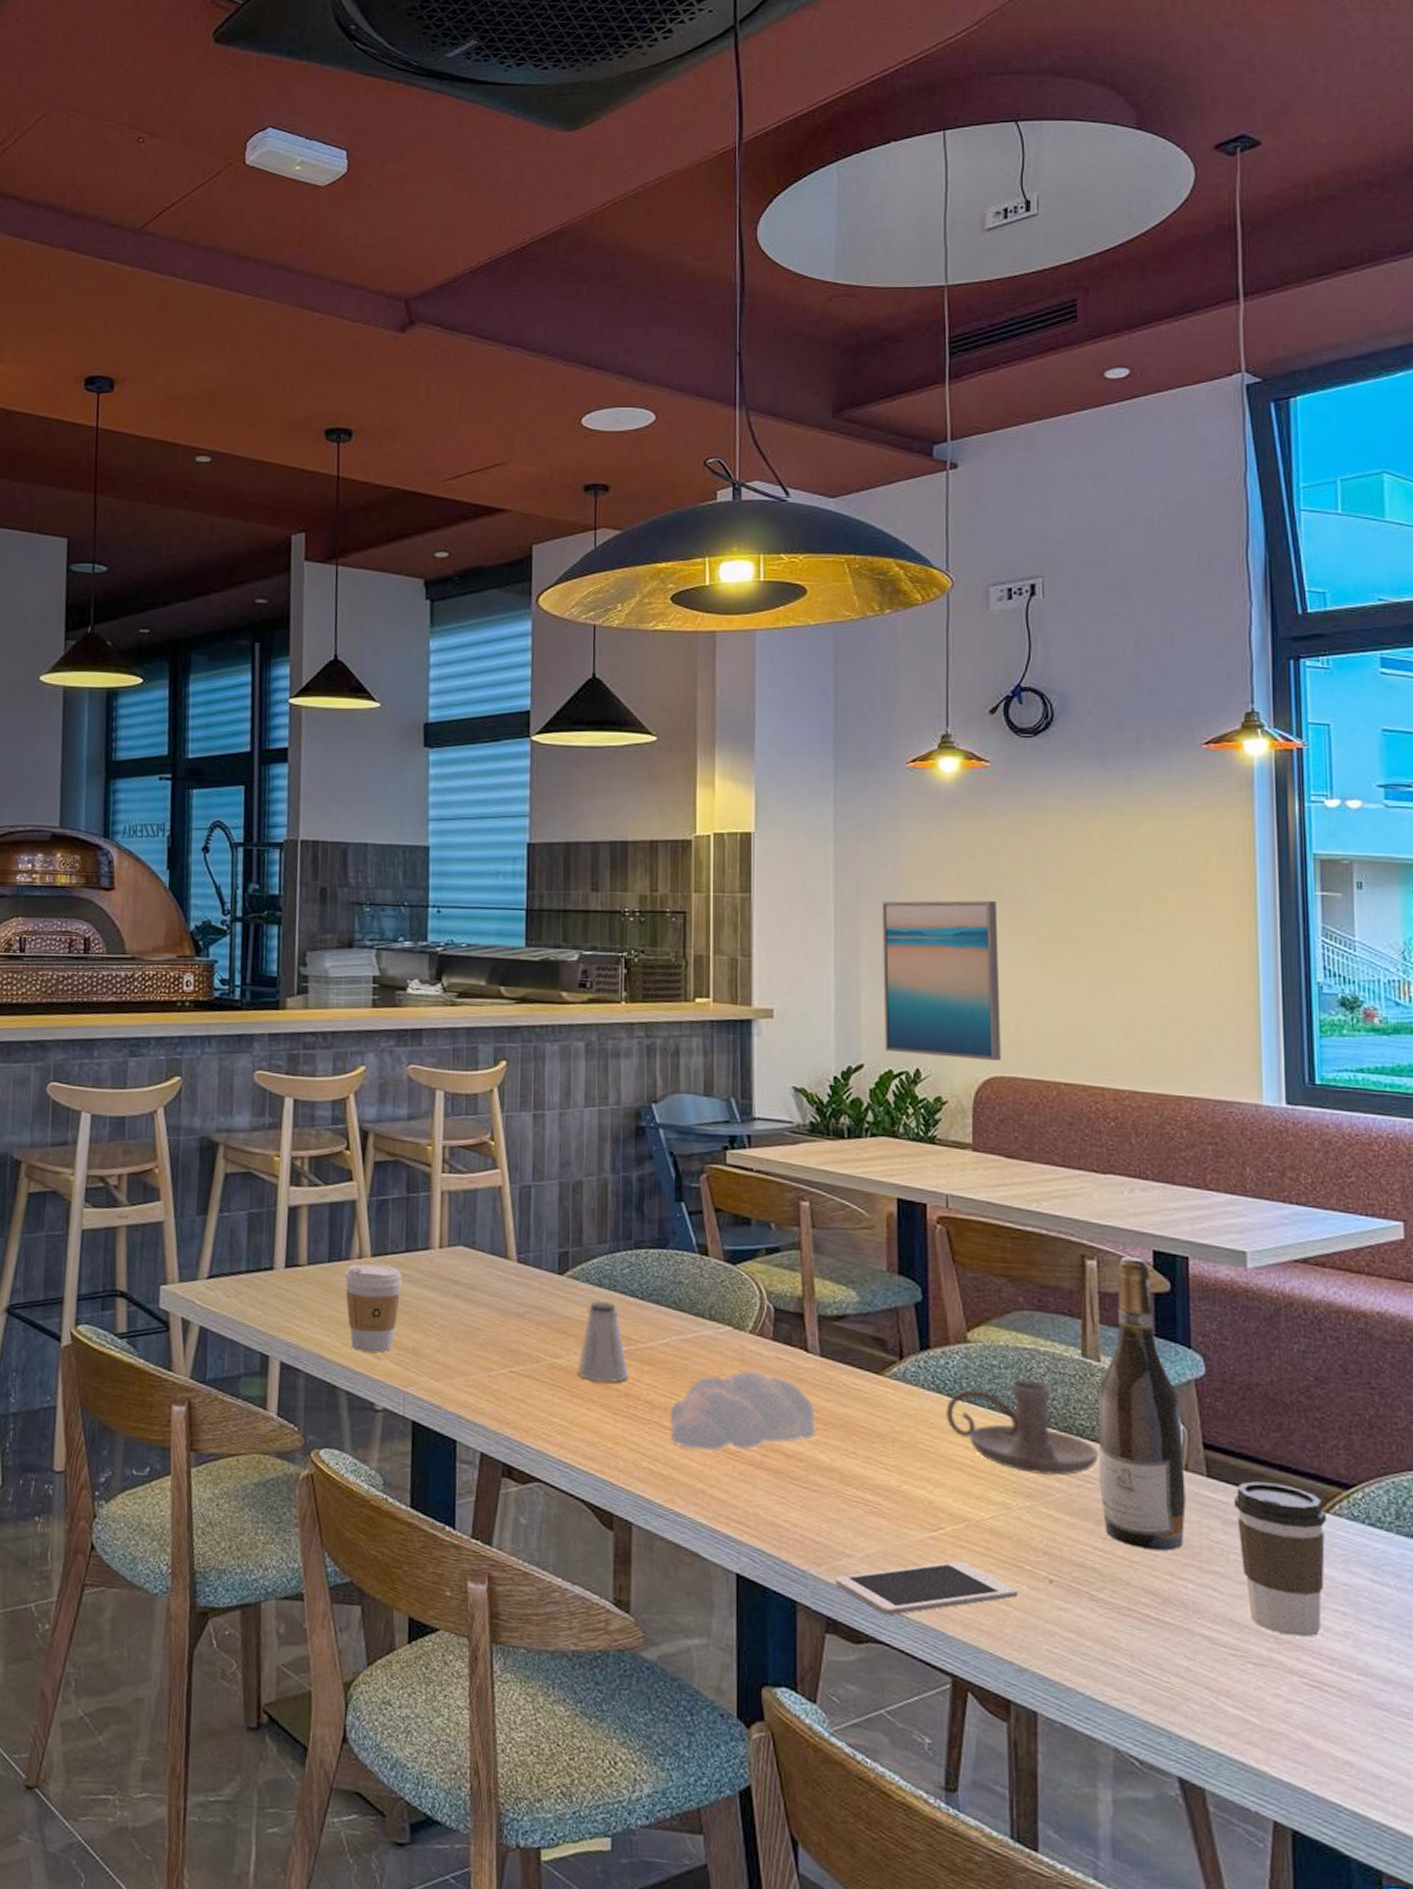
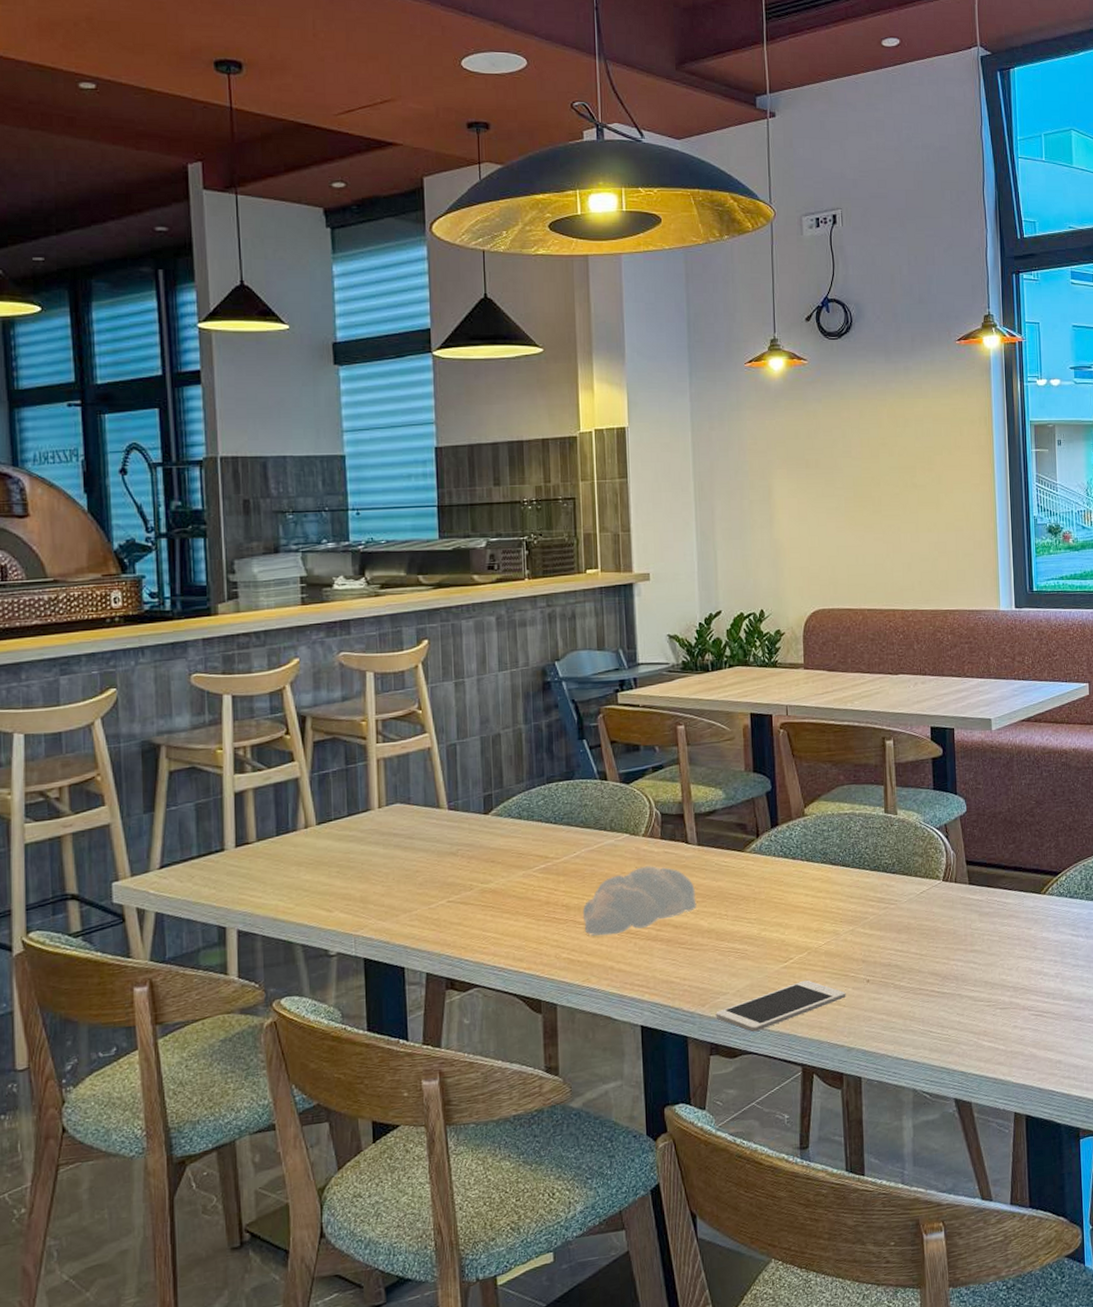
coffee cup: present [344,1264,402,1353] -> none [292,830,347,908]
saltshaker: present [577,1301,629,1383] -> none [505,830,548,897]
wall art: present [883,900,1001,1062] -> none [731,471,822,599]
candle holder: present [946,1380,1099,1476] -> none [791,837,898,906]
wine bottle: present [1098,1257,1186,1551] -> none [897,734,956,944]
coffee cup: present [1233,1481,1327,1637] -> none [986,880,1045,984]

